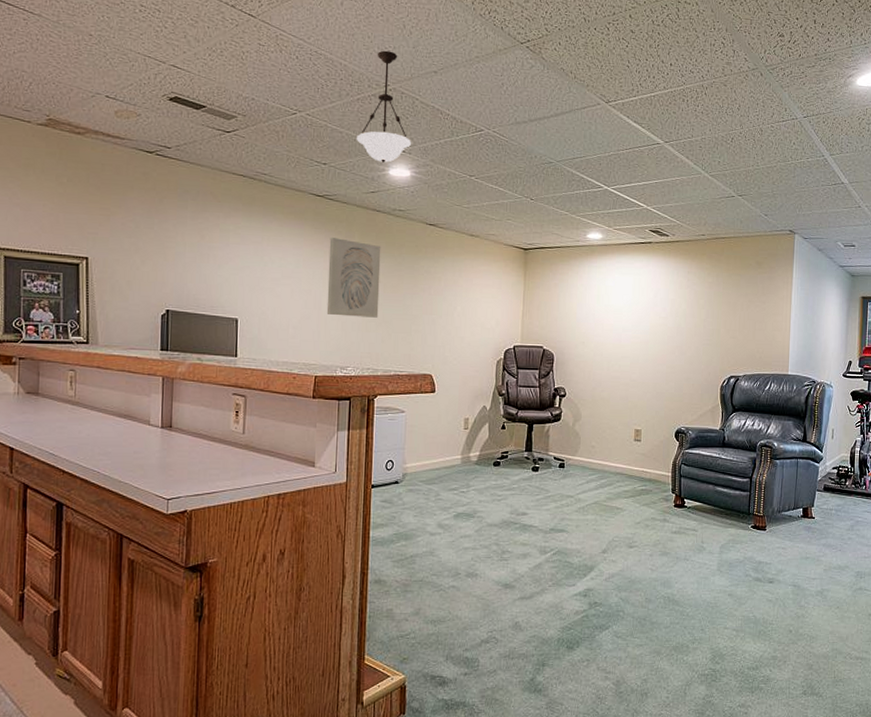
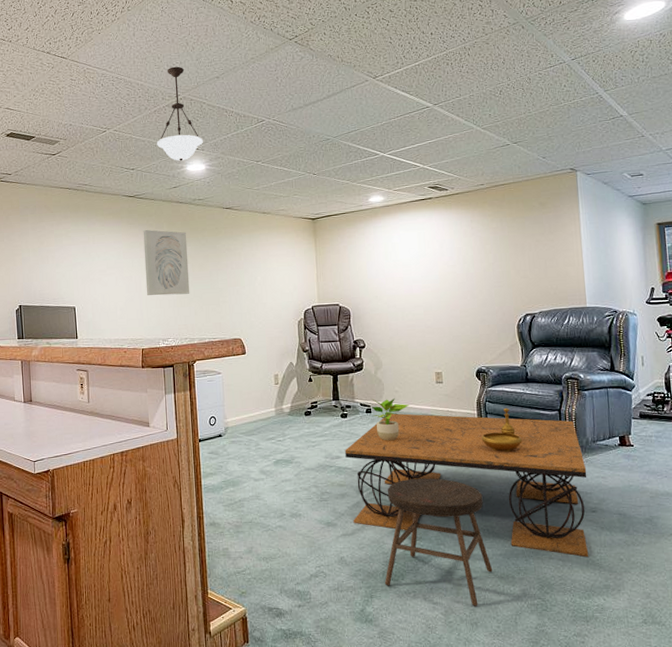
coffee table: none [532,470,769,628] -> present [345,413,589,558]
stool: none [558,540,669,676] -> present [384,478,493,606]
potted plant: none [565,452,605,499] -> present [371,397,410,441]
decorative bowl: none [673,472,712,517] -> present [481,407,522,452]

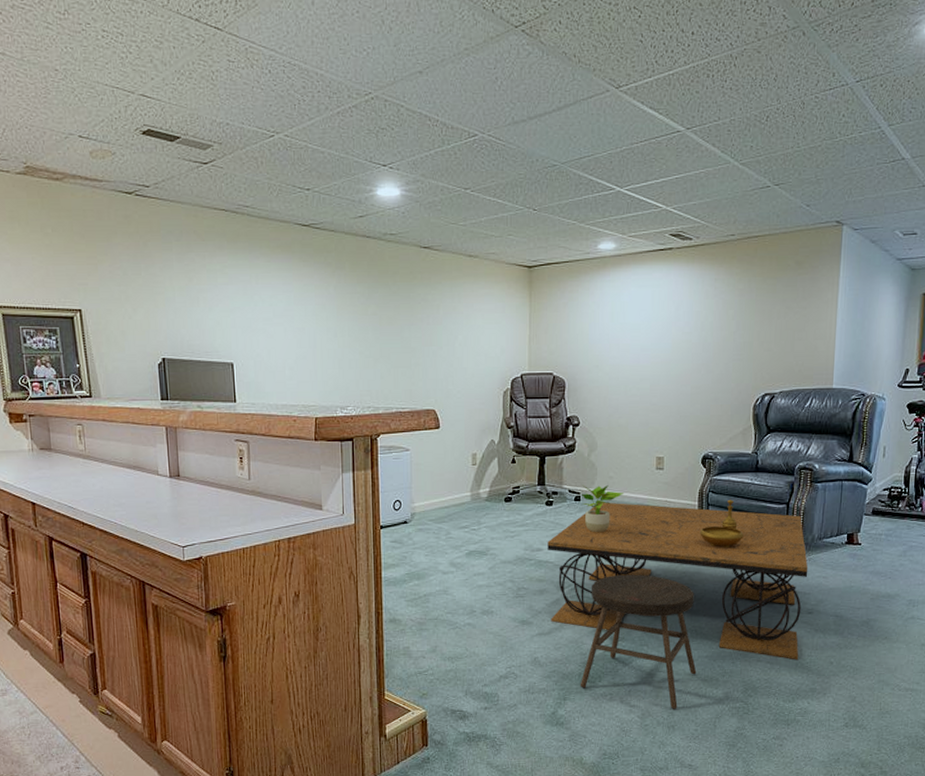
wall art: present [143,230,190,296] -> none [319,270,376,354]
pendant light: present [157,66,204,161] -> none [340,53,400,182]

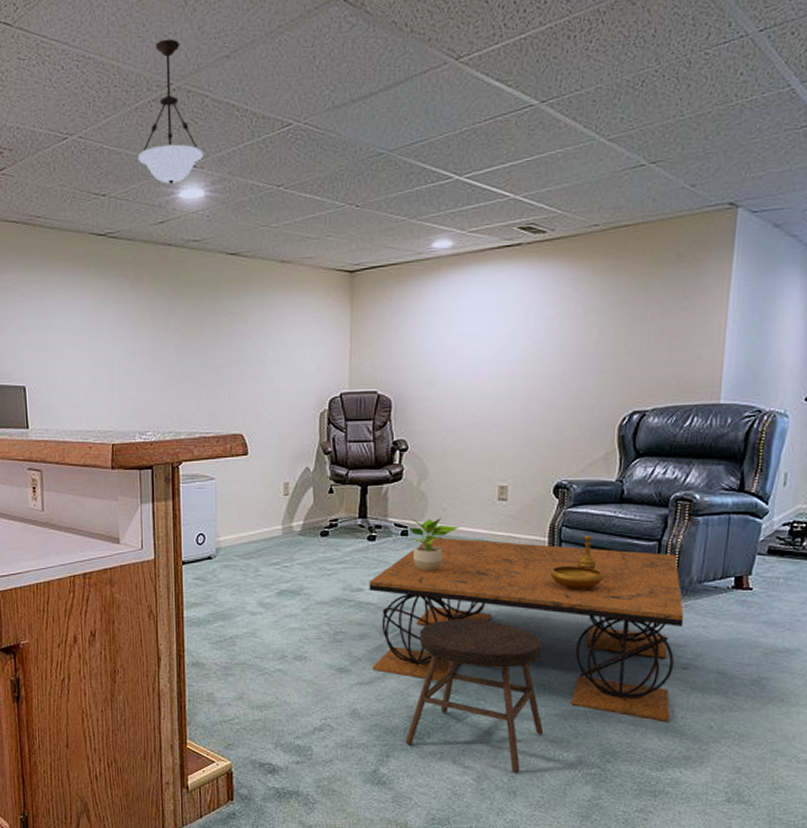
pendant light: none [340,53,400,182] -> present [138,38,204,184]

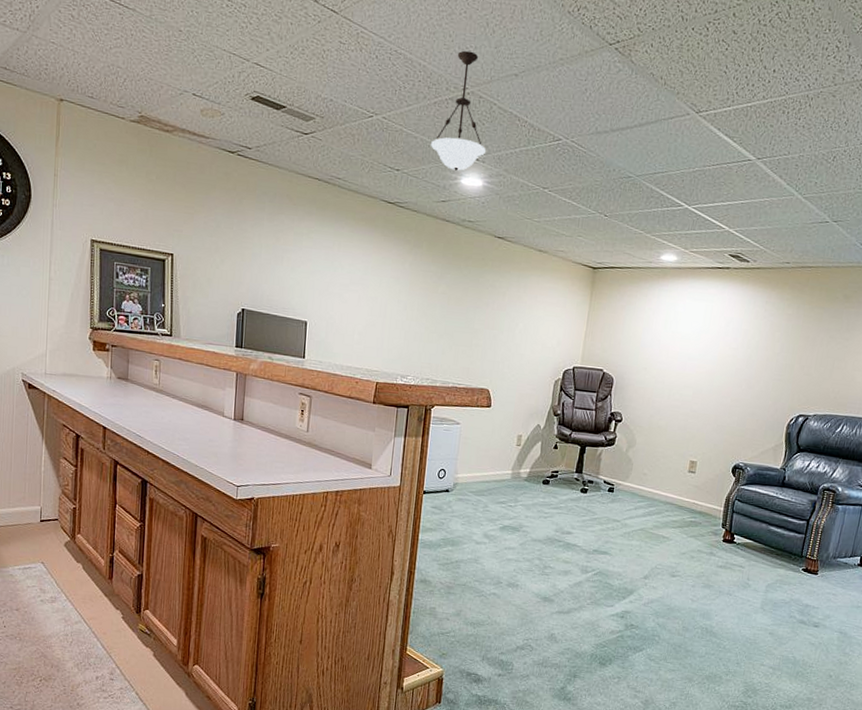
coffee table: present [369,537,684,723] -> none [571,496,820,669]
stool: present [405,619,544,773] -> none [590,566,710,700]
potted plant: present [409,517,460,572] -> none [614,477,656,525]
decorative bowl: present [550,535,604,590] -> none [722,509,763,554]

